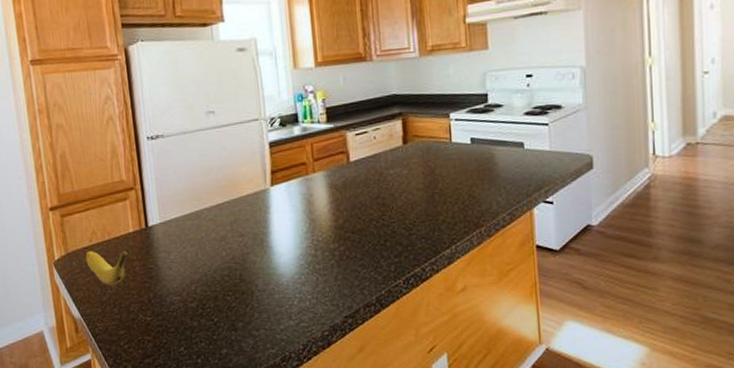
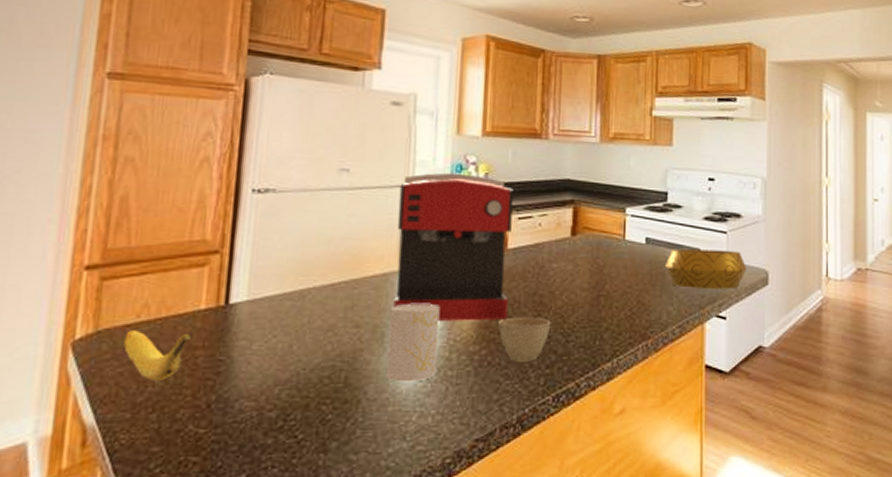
coffee maker: none [255,102,357,226] -> present [393,172,513,321]
cup: none [264,213,307,276] -> present [386,304,440,382]
cup: none [351,216,395,254] -> present [498,317,551,362]
decorative bowl: none [490,140,571,180] -> present [664,249,747,289]

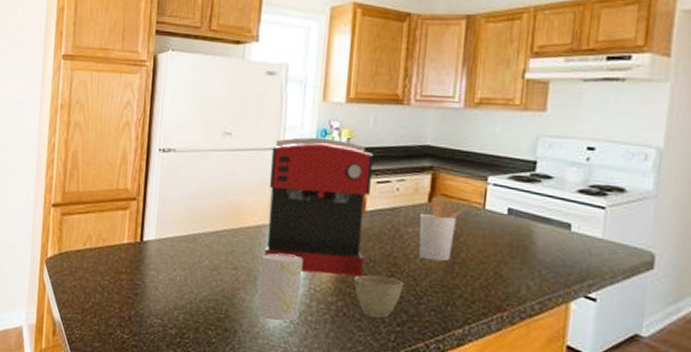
banana: present [124,330,193,382] -> none [76,254,119,295]
utensil holder: none [563,227,615,296] -> present [418,194,474,262]
decorative bowl: present [664,249,747,289] -> none [527,222,628,270]

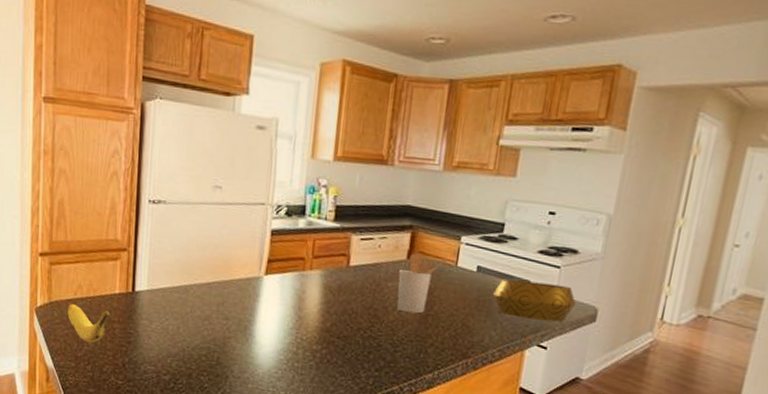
banana: none [76,254,119,295] -> present [67,304,111,343]
cup: present [258,253,302,322] -> none [248,305,290,368]
coffee maker: present [264,137,373,277] -> none [254,193,358,327]
cup: present [354,275,404,318] -> none [337,325,383,364]
decorative bowl: none [527,222,628,270] -> present [492,279,576,322]

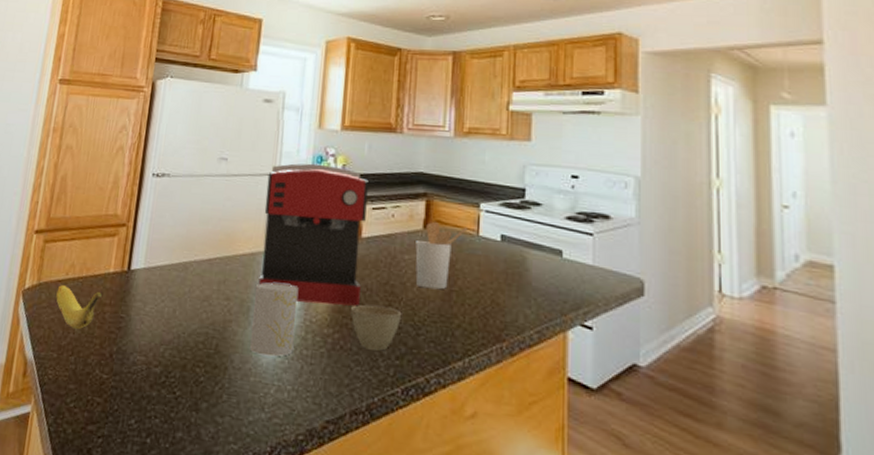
cup: none [248,305,290,368] -> present [250,282,298,357]
coffee maker: none [254,193,358,327] -> present [258,163,369,307]
cup: none [337,325,383,364] -> present [351,304,402,351]
decorative bowl: present [492,279,576,322] -> none [521,248,618,297]

